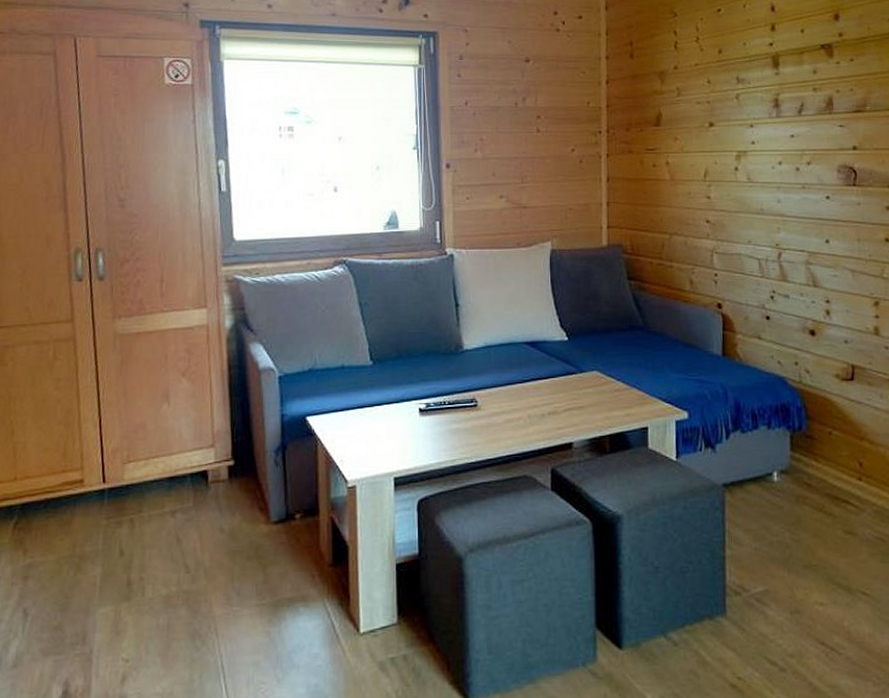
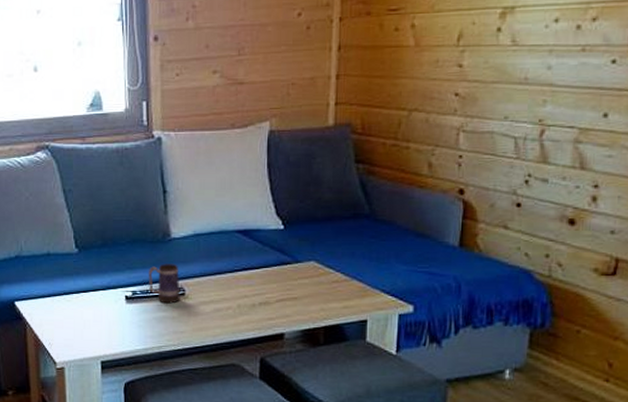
mug: none [441,375,473,415] -> present [148,264,180,304]

